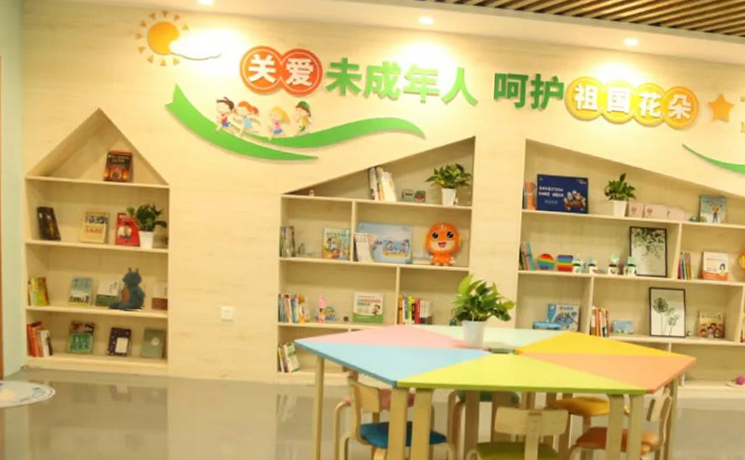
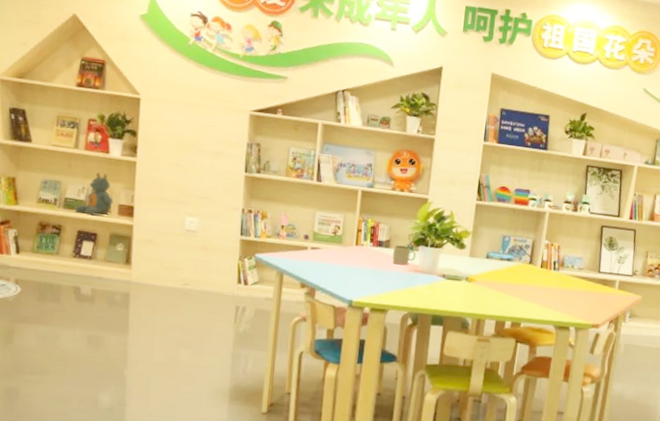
mug: none [436,321,460,342] -> present [392,245,416,266]

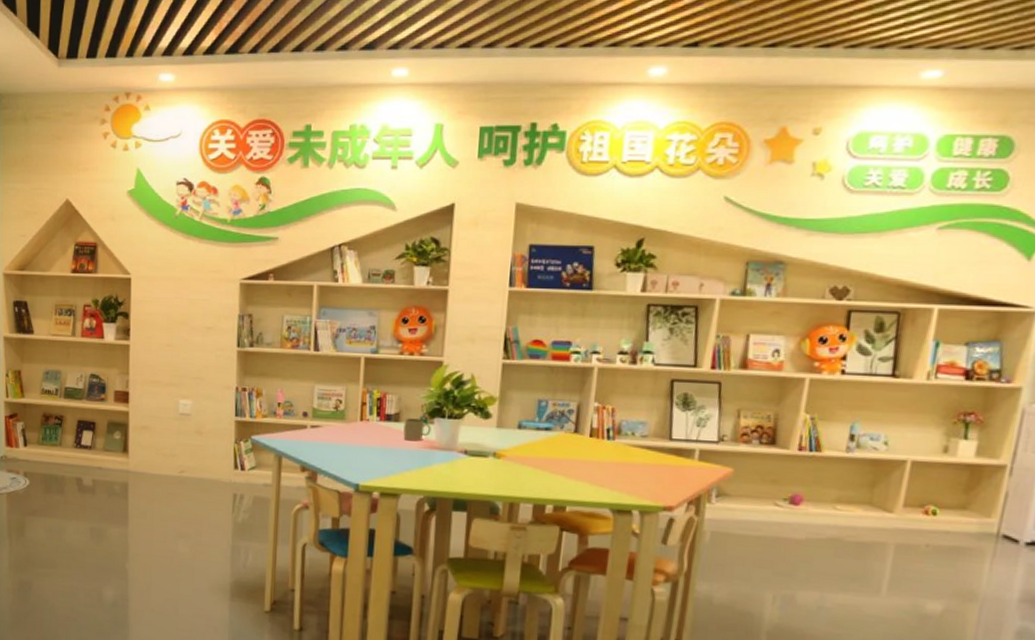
stuffed animal: present [75,173,113,216] -> none [75,359,109,404]

